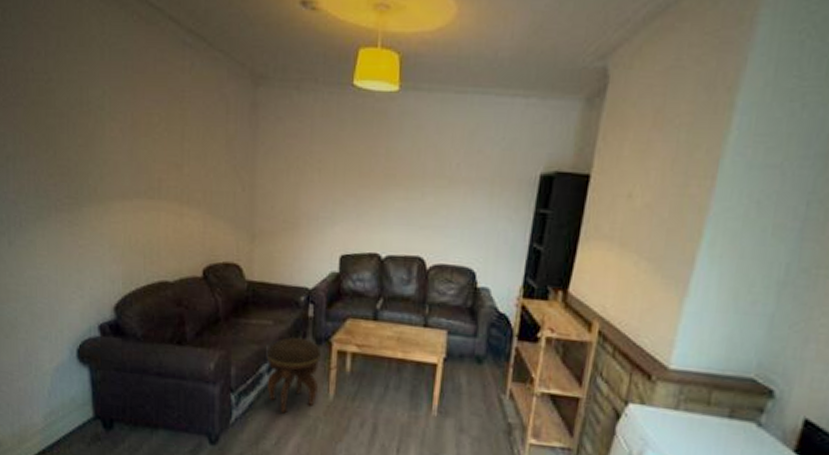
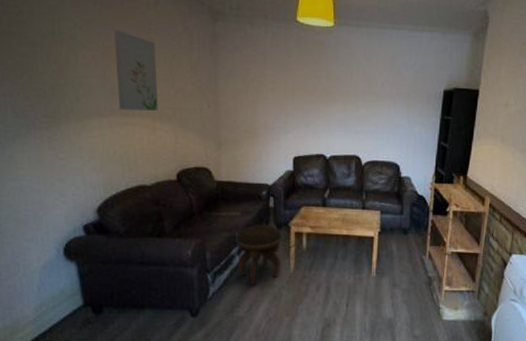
wall art: none [144,98,188,194] -> present [114,30,158,111]

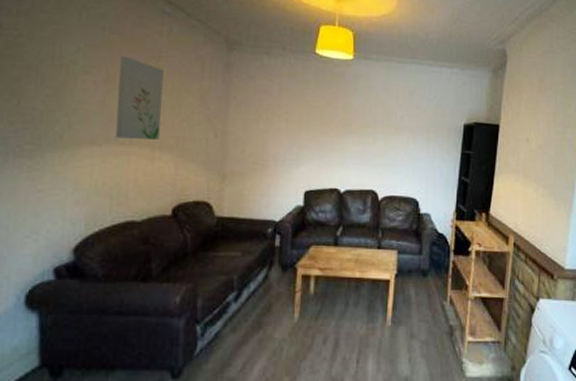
footstool: present [236,224,283,286] -> none [233,265,288,339]

